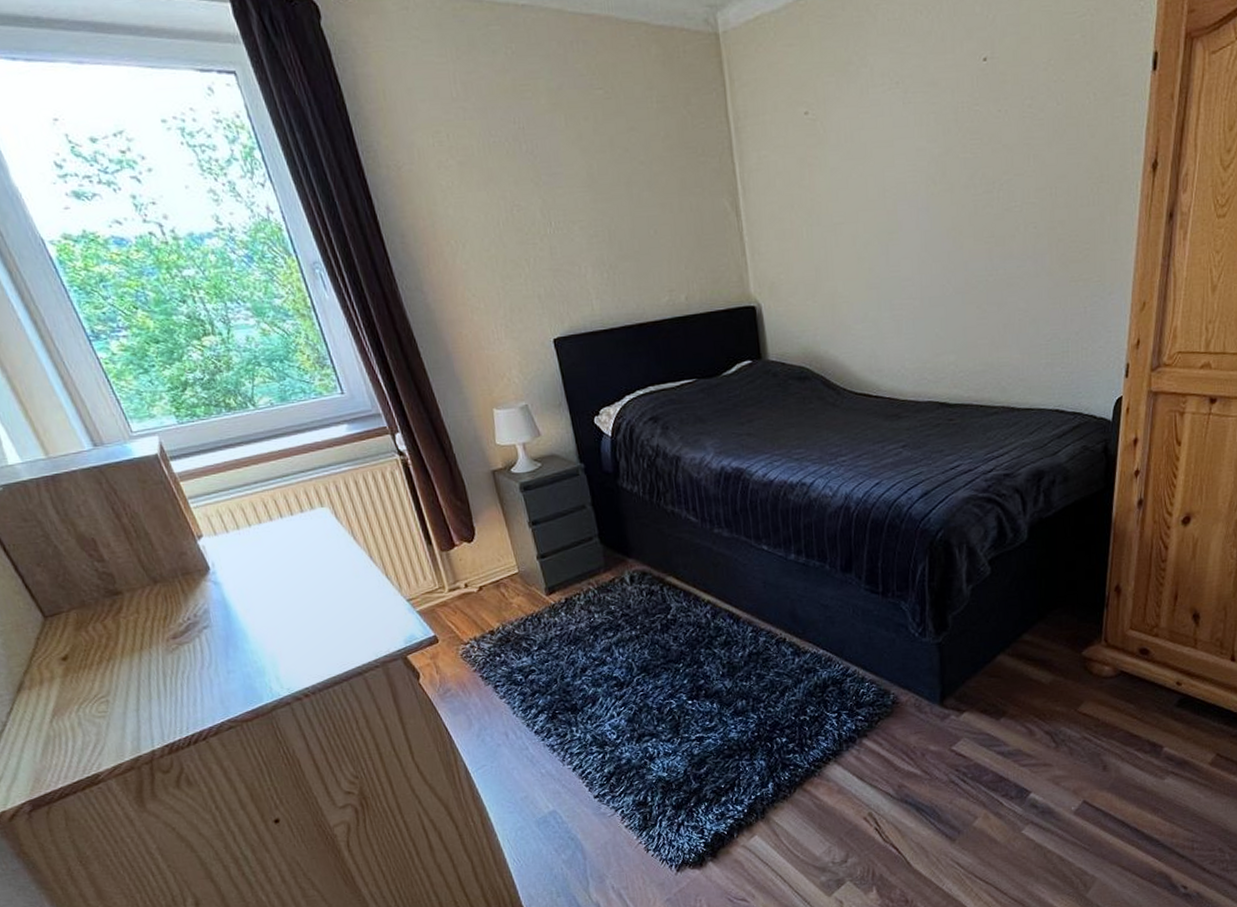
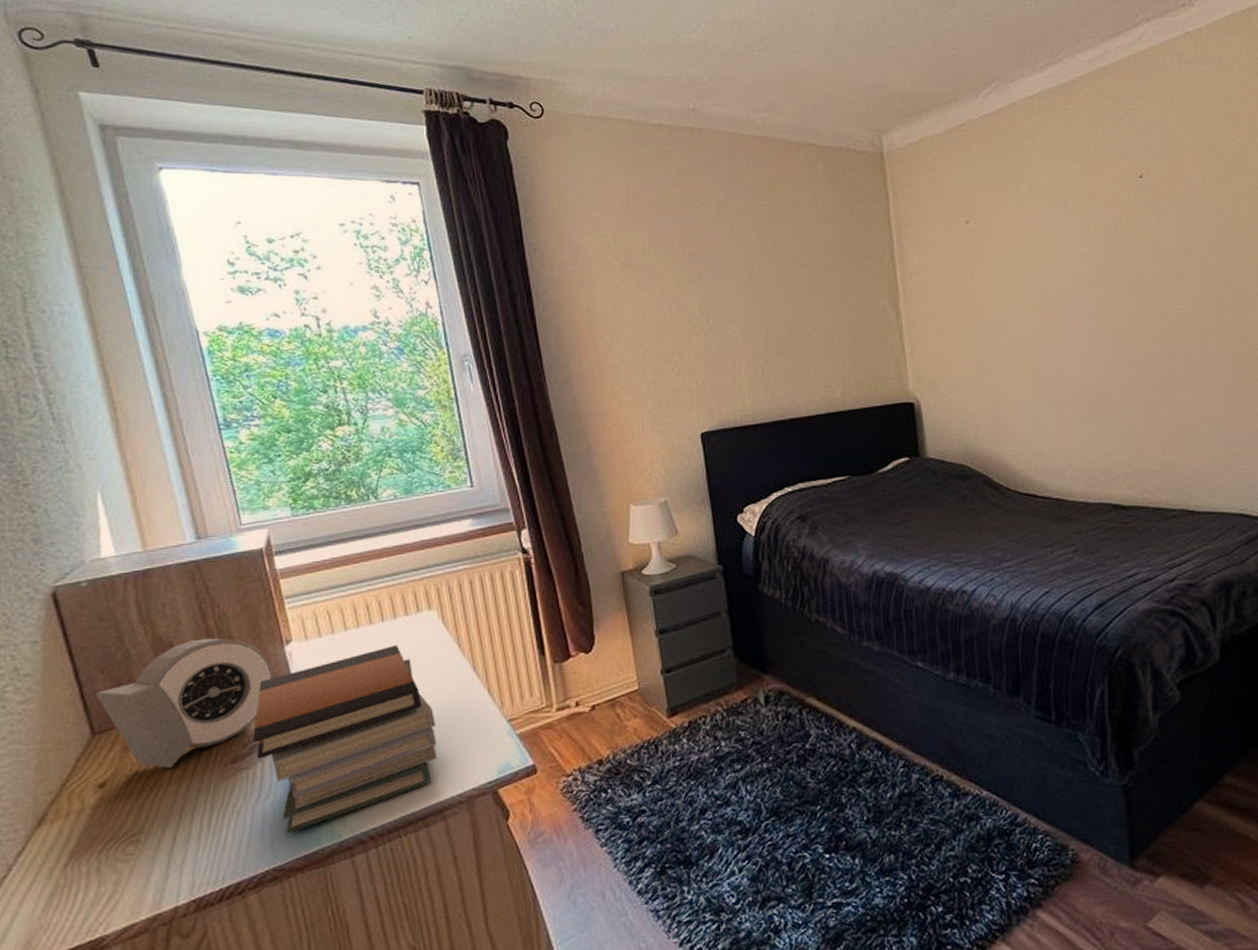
alarm clock: none [38,534,193,644] -> present [97,638,273,768]
book stack: none [181,537,350,693] -> present [253,644,437,833]

